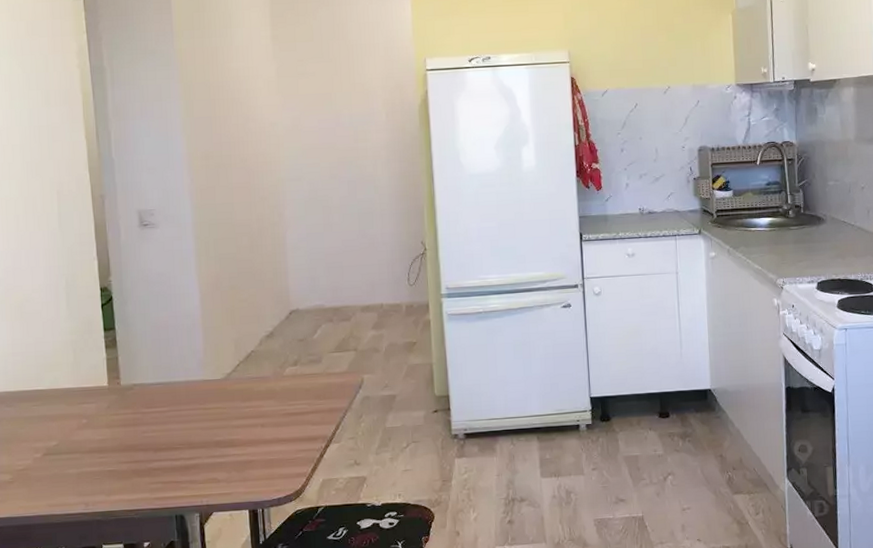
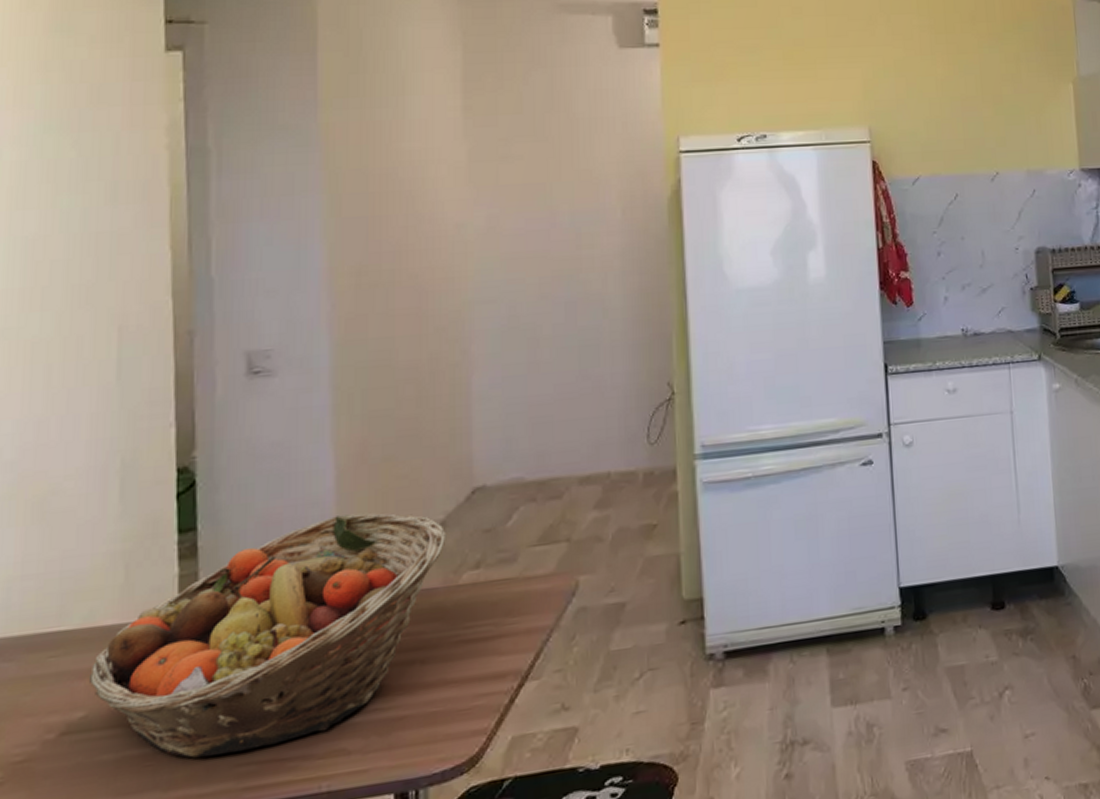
fruit basket: none [57,323,274,476] -> present [88,512,446,758]

